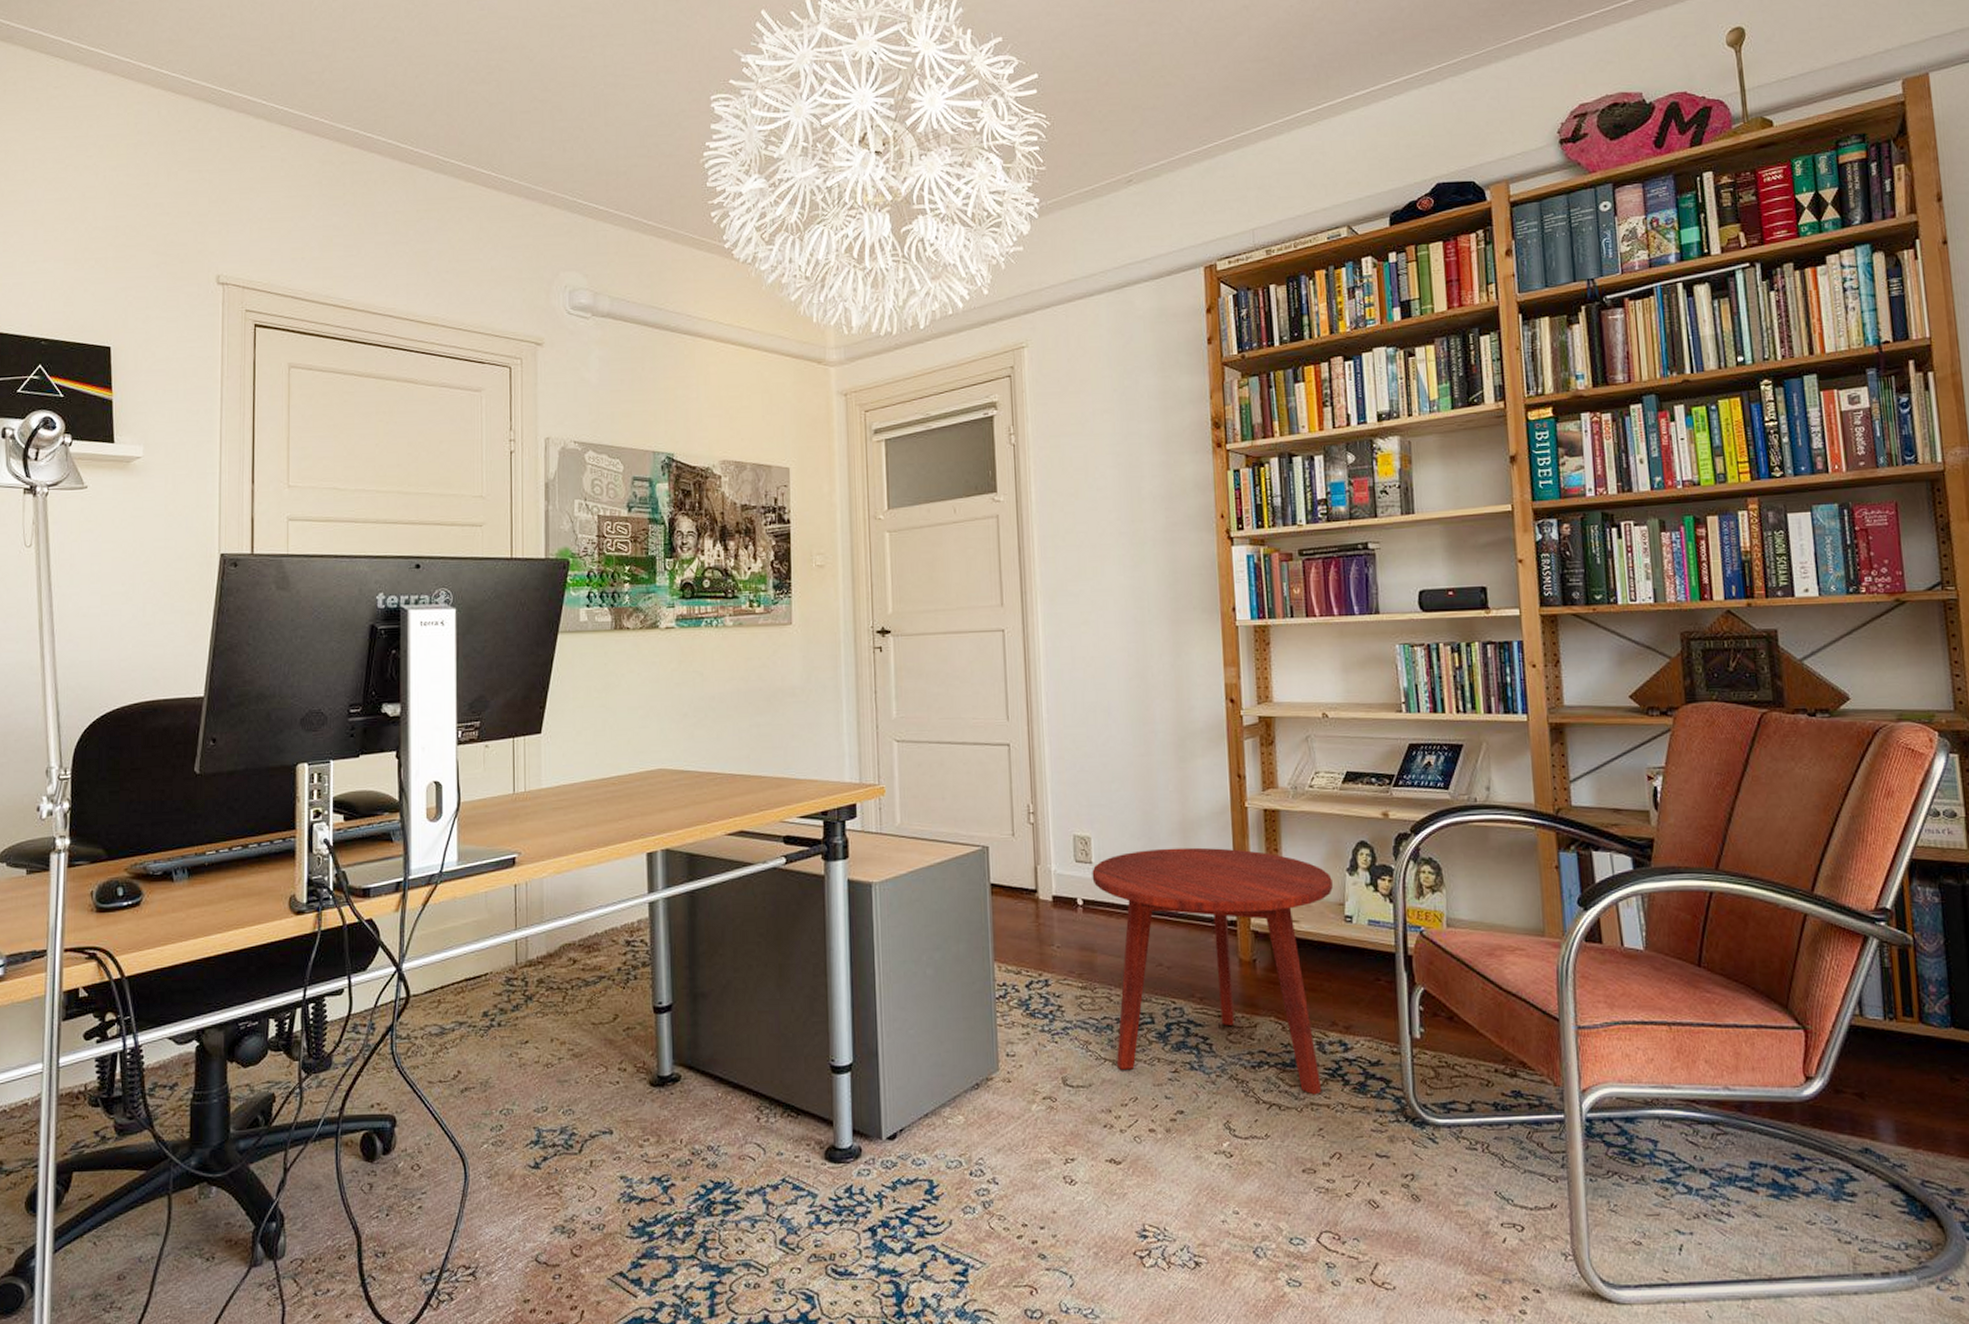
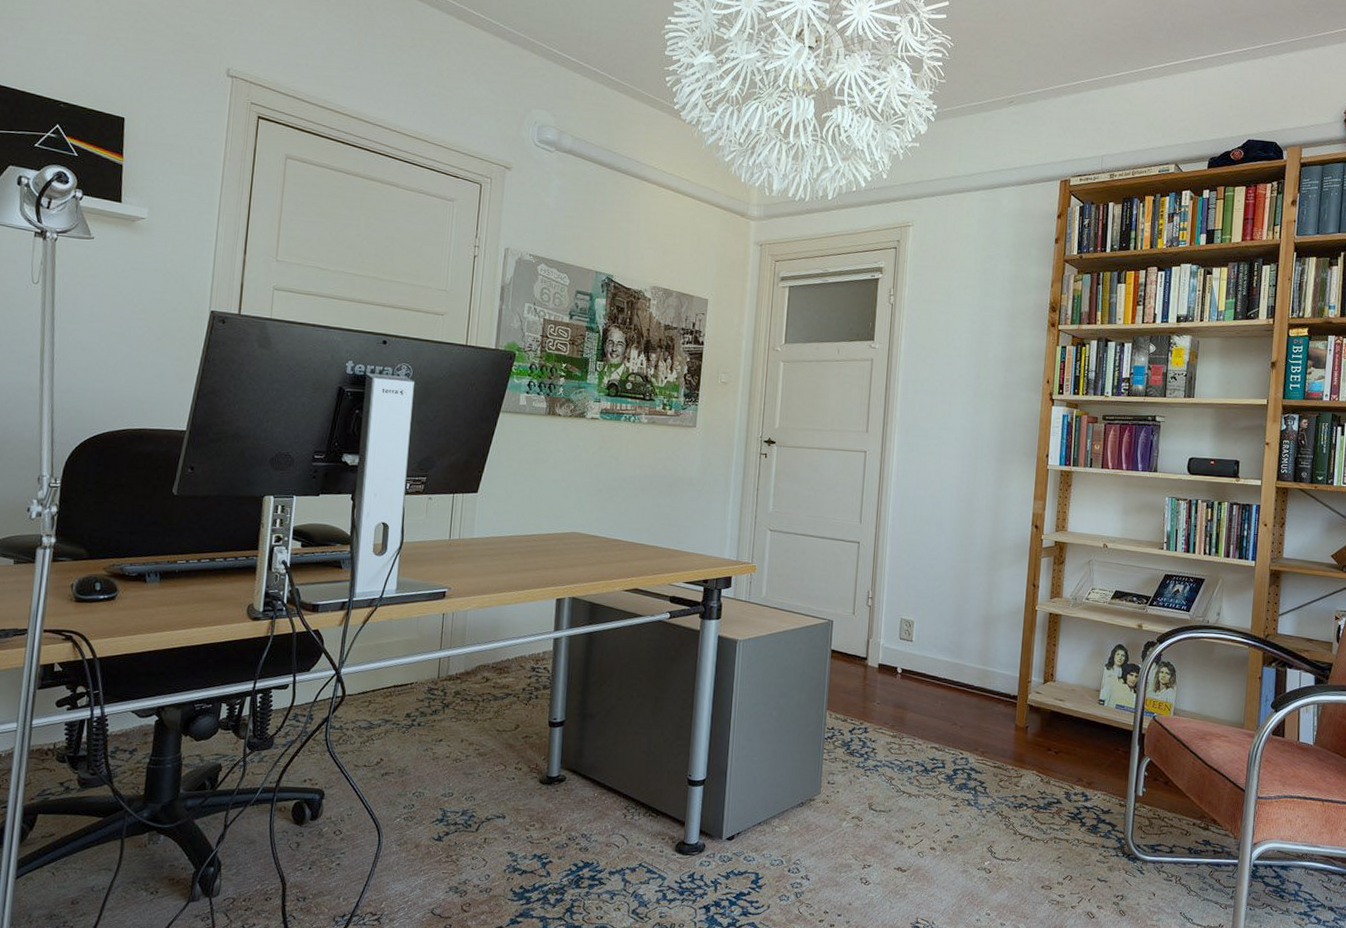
side table: present [1092,847,1333,1095] -> none [911,635,1094,832]

